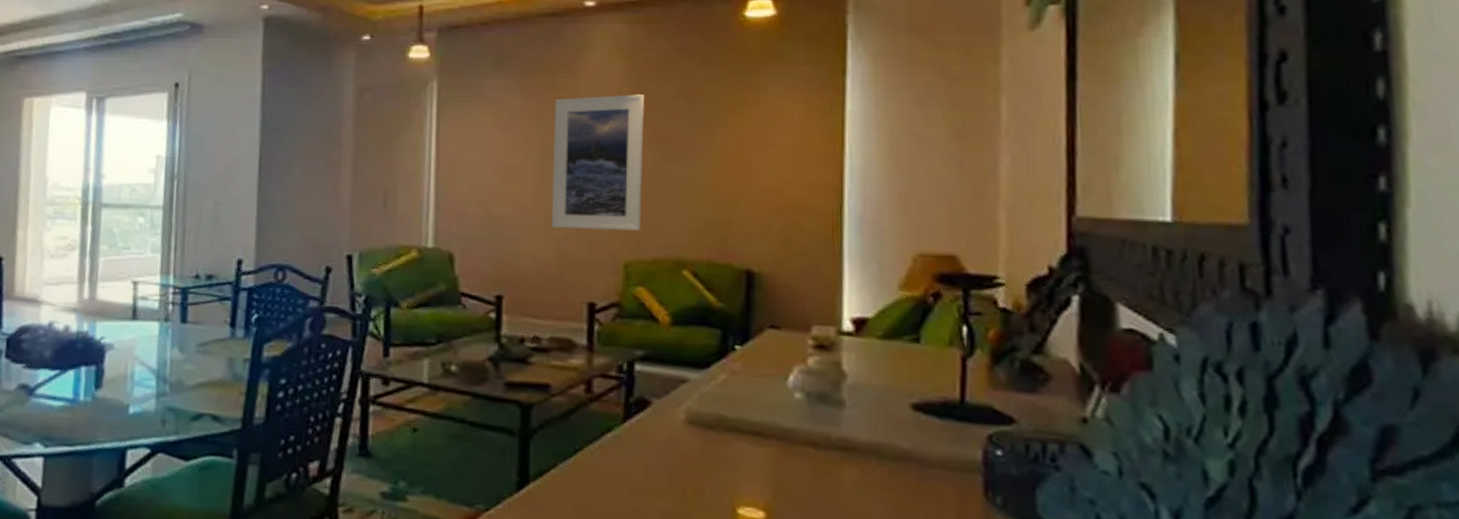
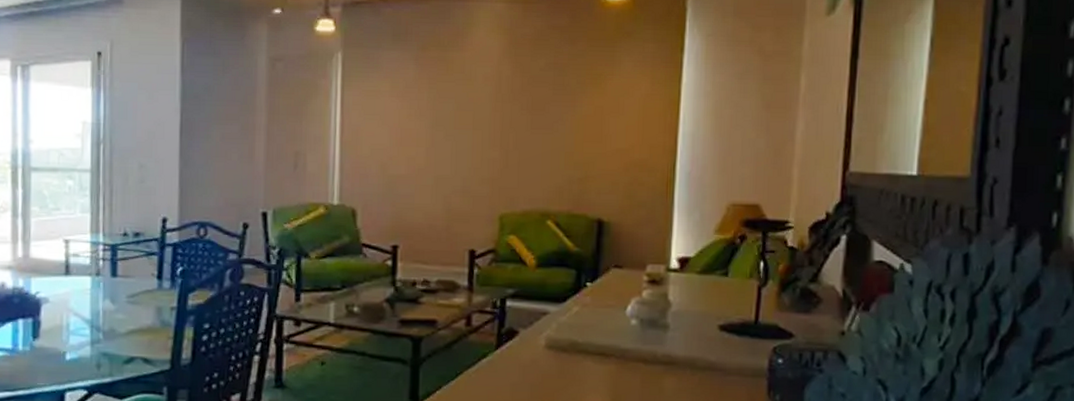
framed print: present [551,94,644,231] -> none [439,67,520,187]

